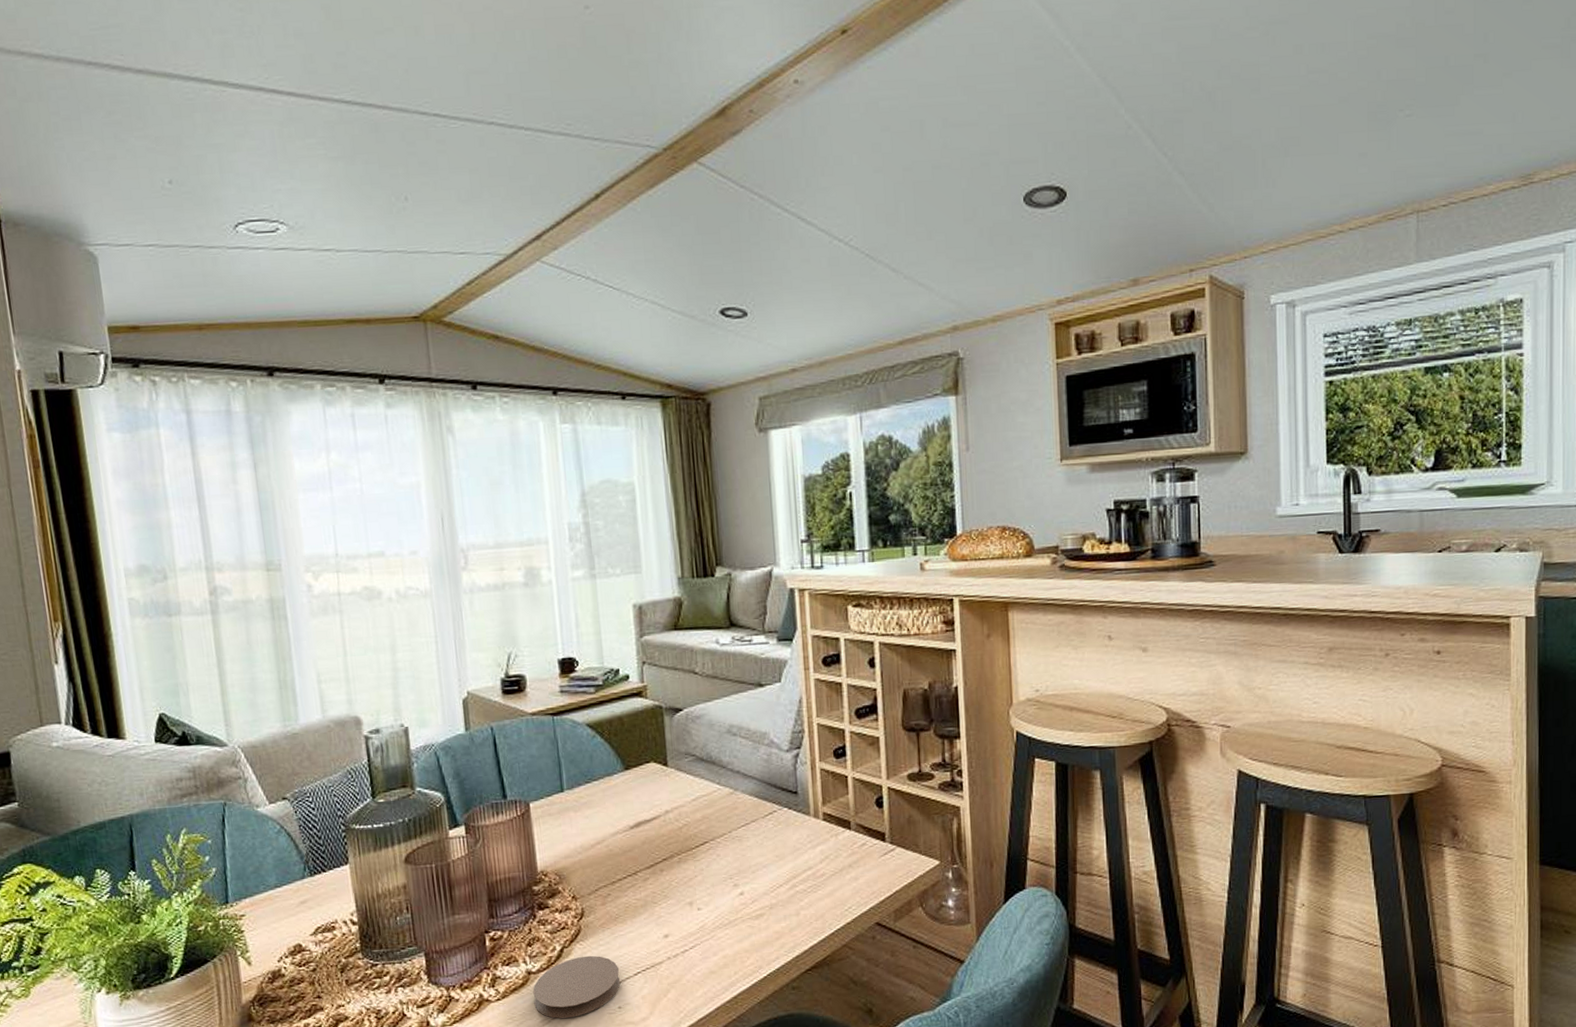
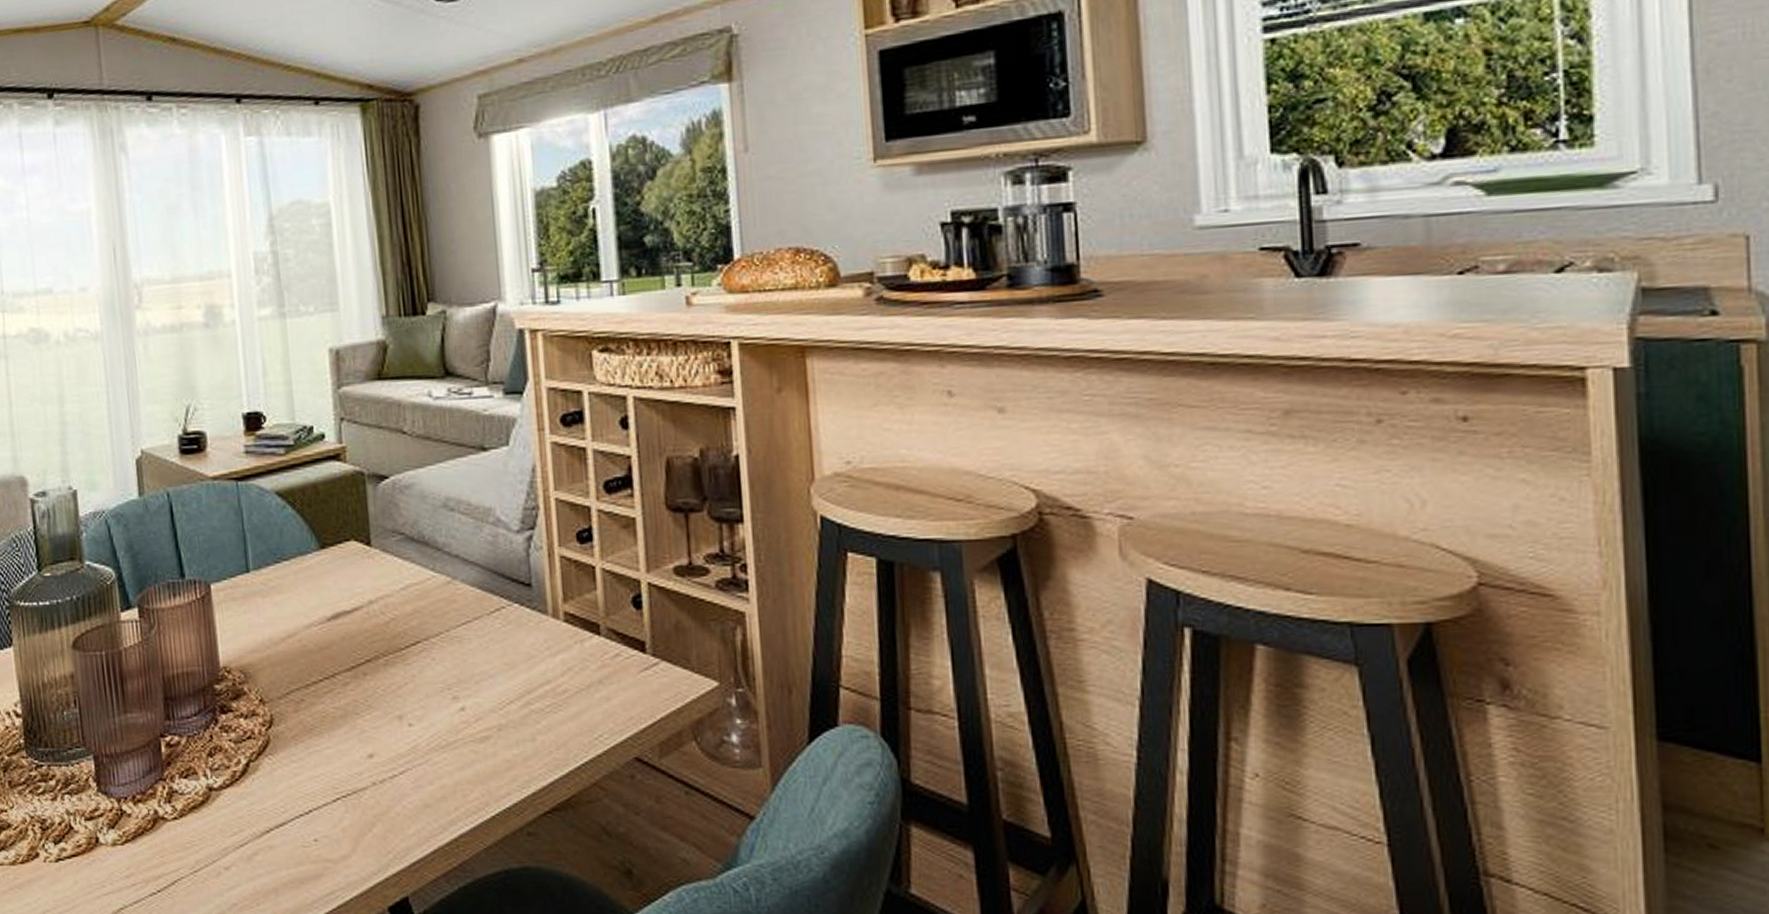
coaster: present [533,955,620,1019] -> none [214,773,316,849]

